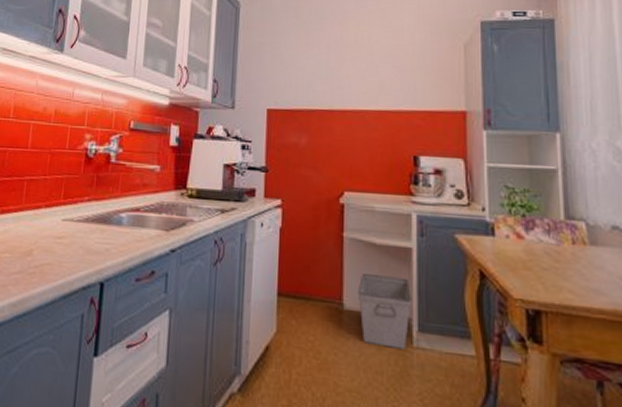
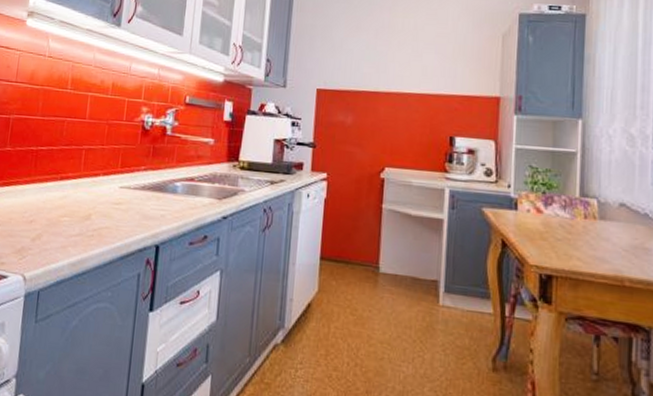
storage bin: present [357,274,411,350] -> none [392,241,441,308]

